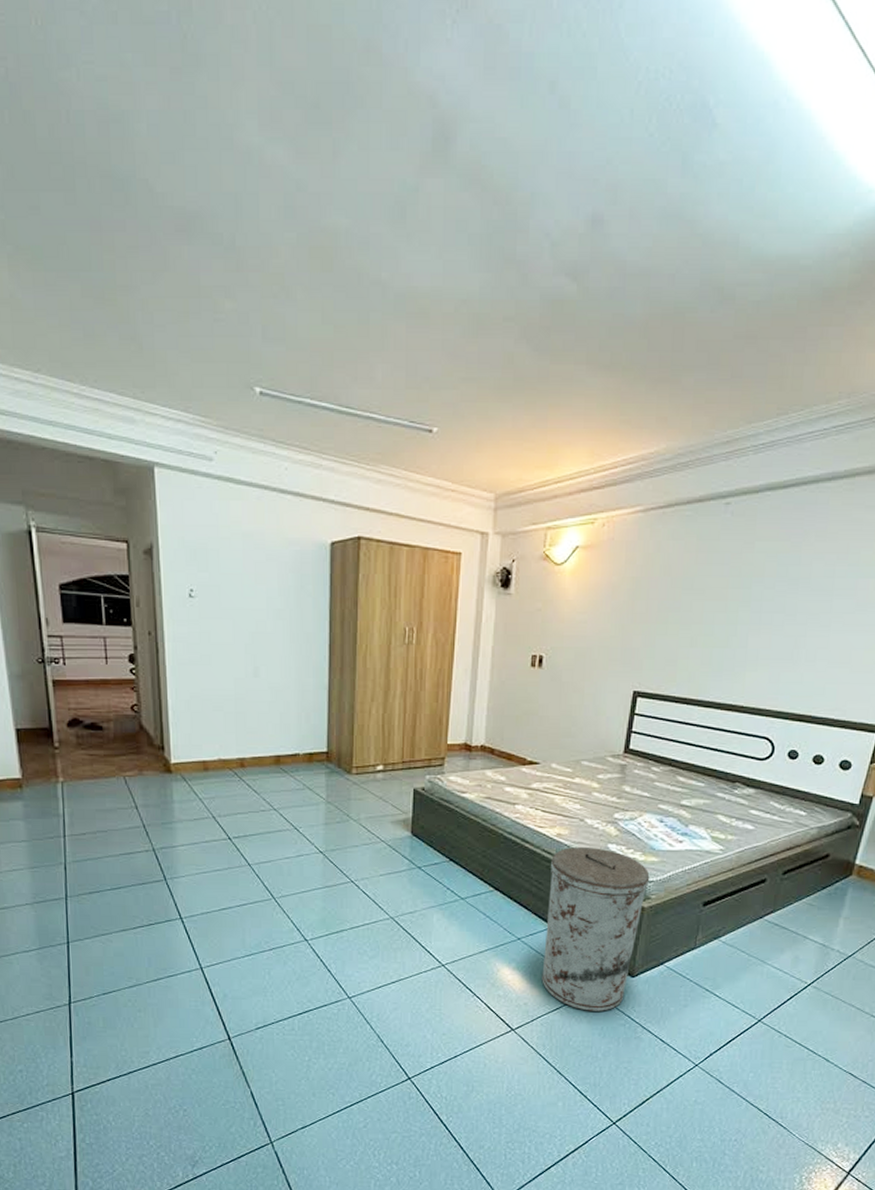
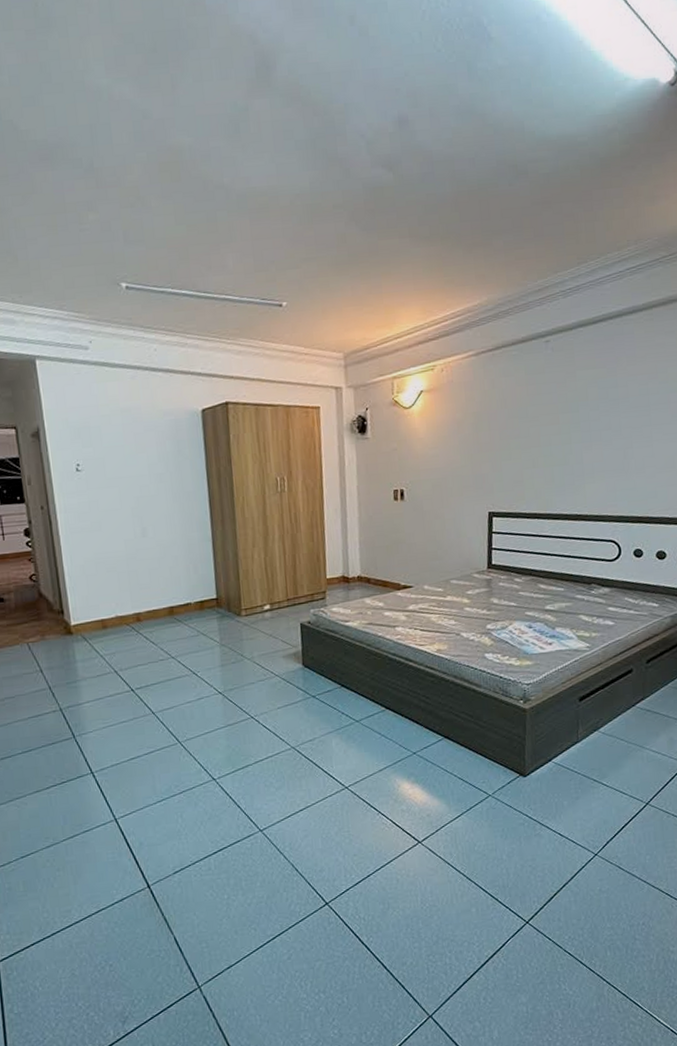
trash can: present [542,847,650,1011] -> none [435,658,528,815]

